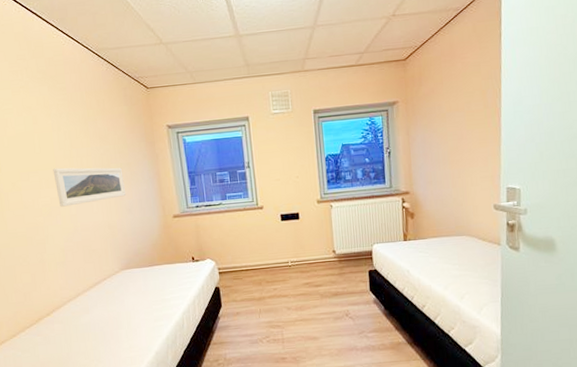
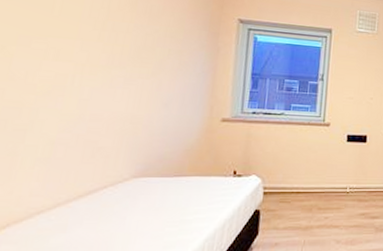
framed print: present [53,167,127,207] -> none [66,38,169,88]

